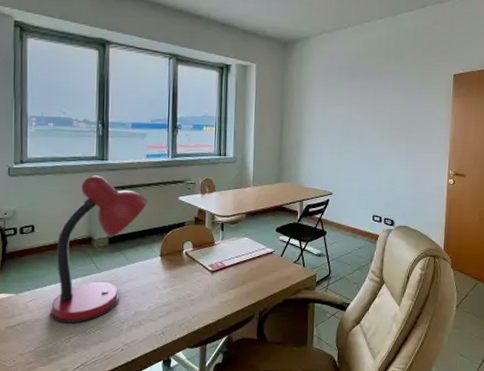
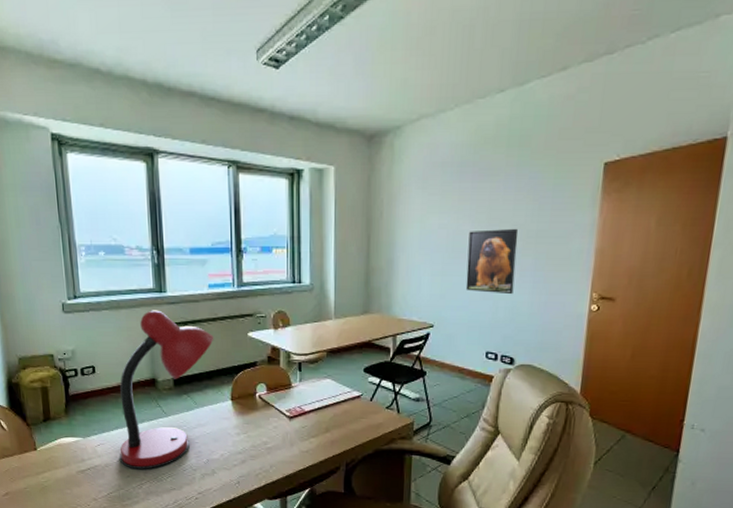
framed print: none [357,119,395,170] -> present [465,228,519,295]

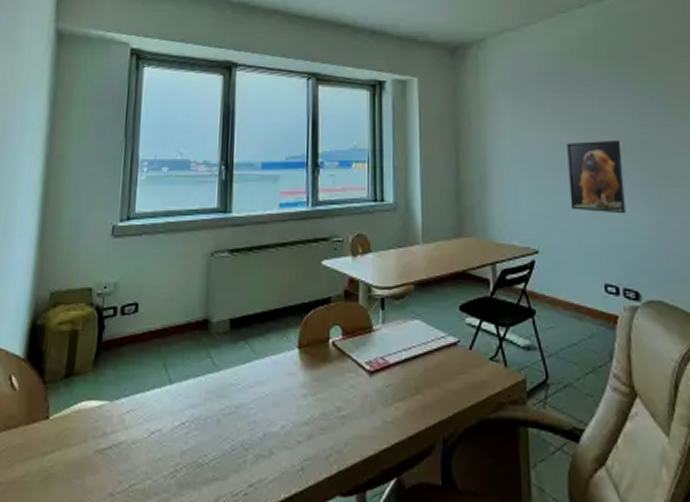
desk lamp: present [119,310,214,469] -> none [151,233,282,448]

